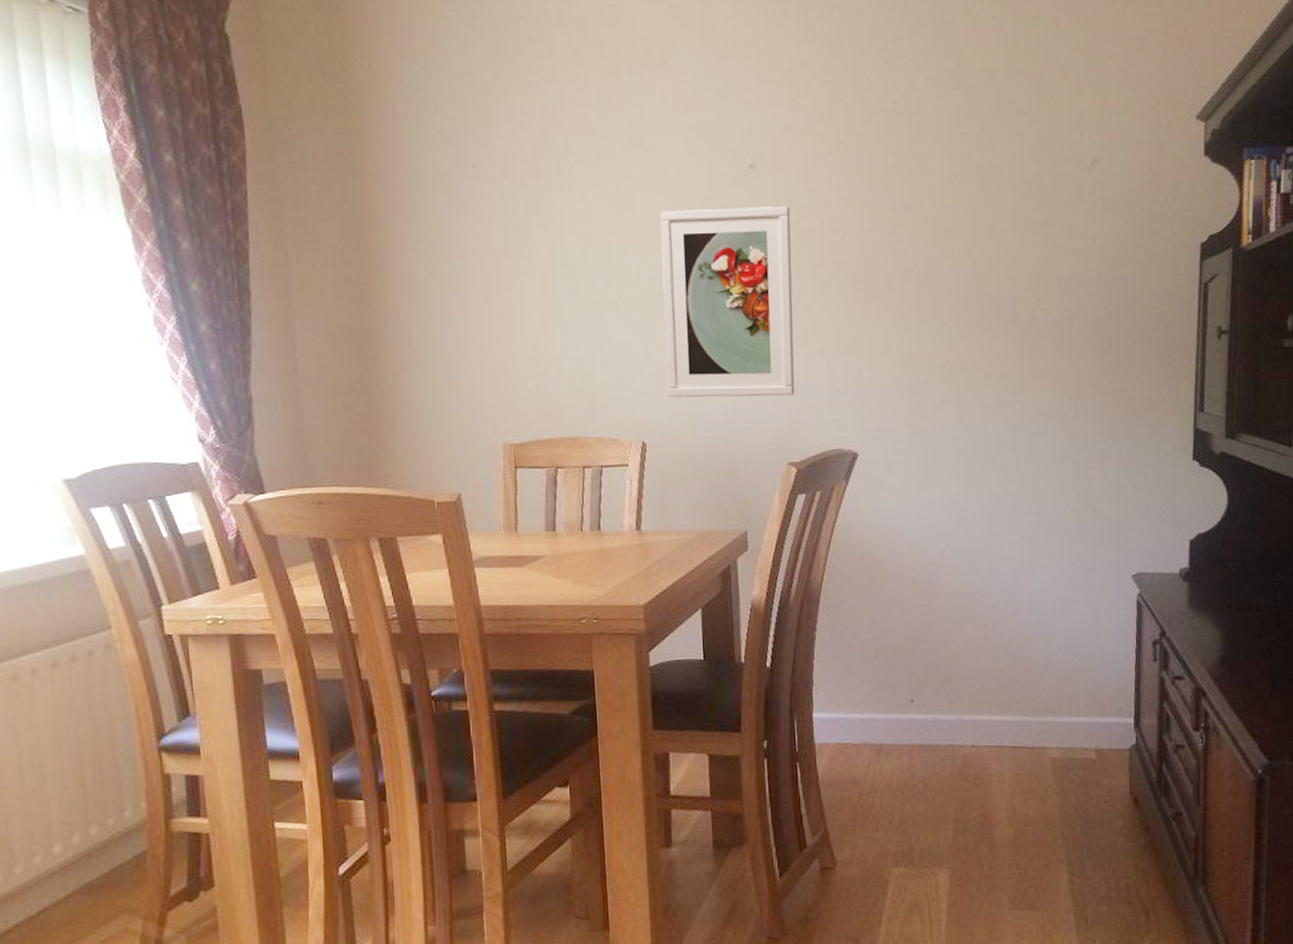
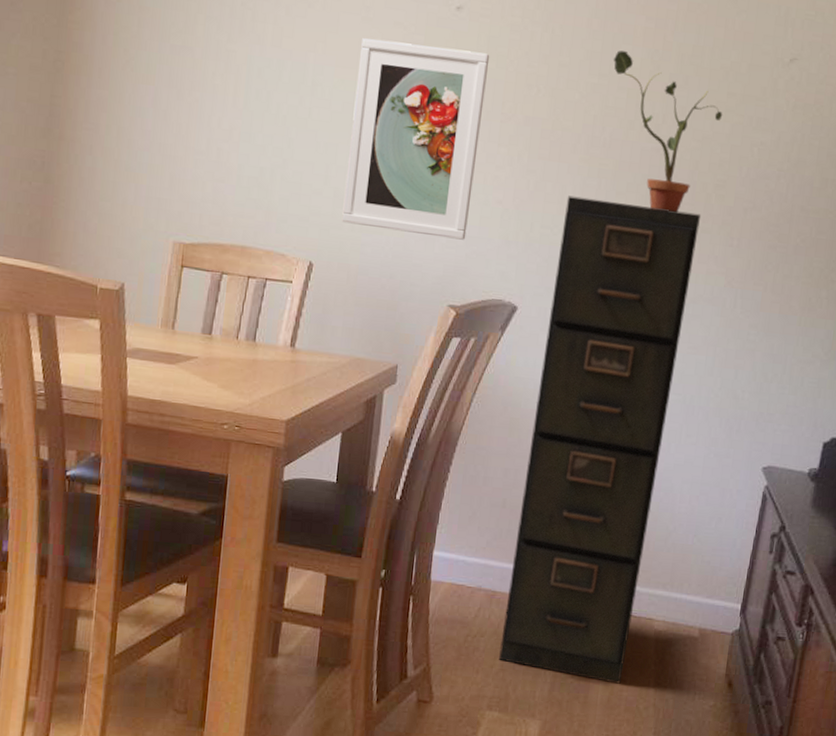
filing cabinet: none [890,330,1028,819] -> present [499,195,701,684]
potted plant: none [913,181,1033,333] -> present [613,50,723,212]

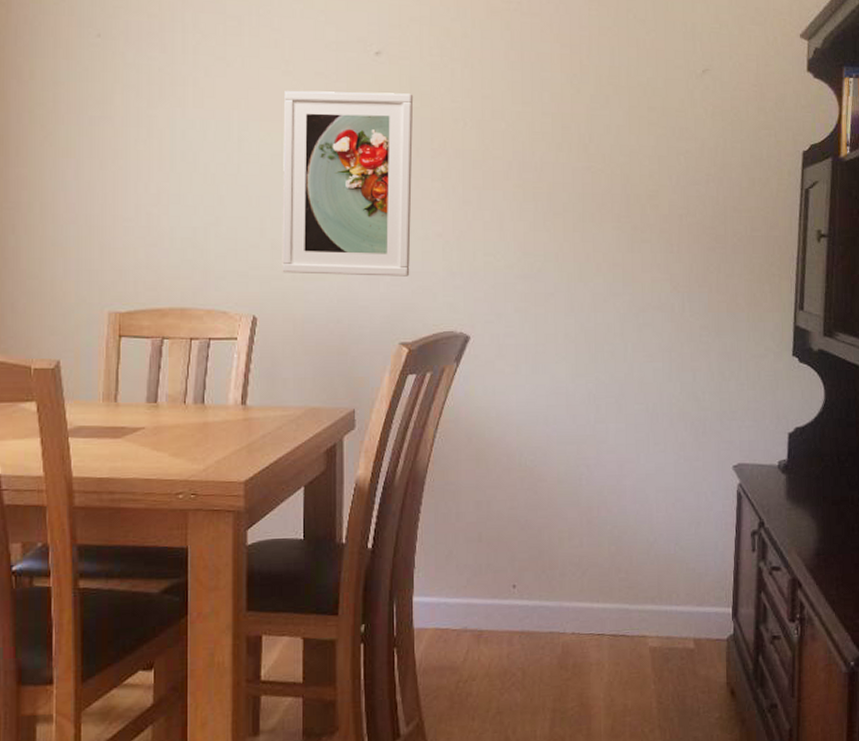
filing cabinet: present [499,195,701,684] -> none [494,221,638,710]
potted plant: present [613,50,723,212] -> none [534,78,647,226]

